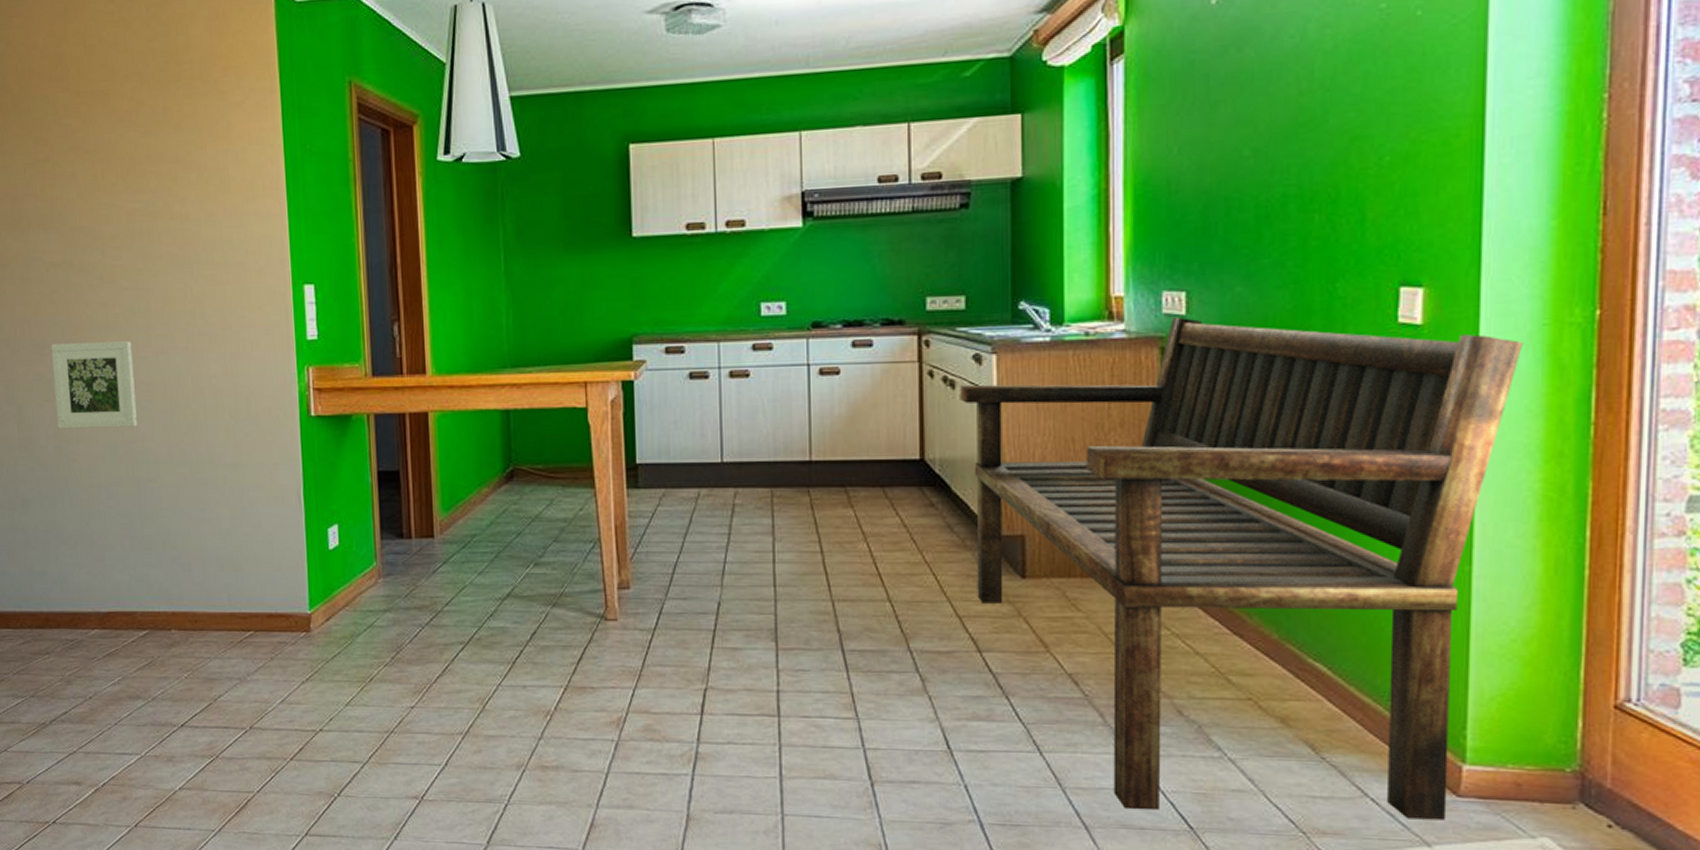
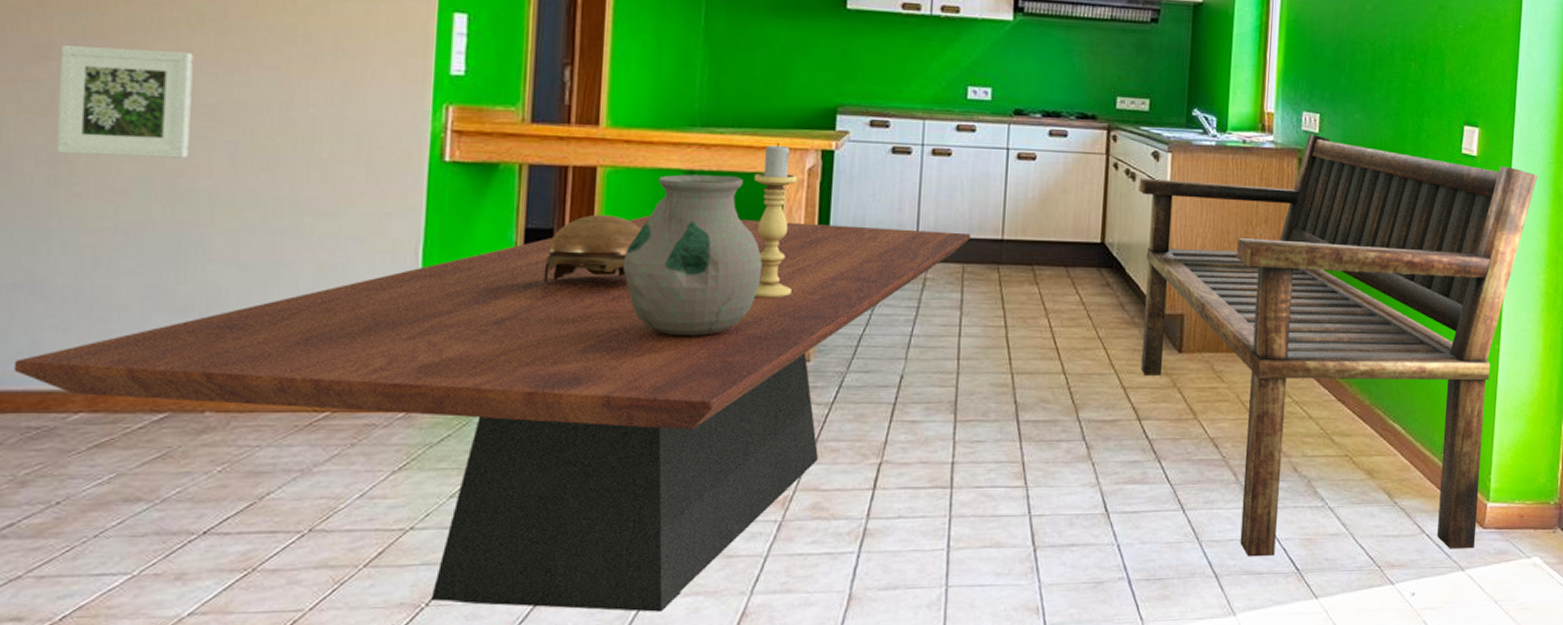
dining table: none [52,453,778,817] -> present [13,216,972,612]
decorative bowl: none [396,455,471,519] -> present [543,214,643,283]
vase: none [458,412,578,566] -> present [623,174,763,337]
candle holder: none [563,378,606,528] -> present [754,143,798,299]

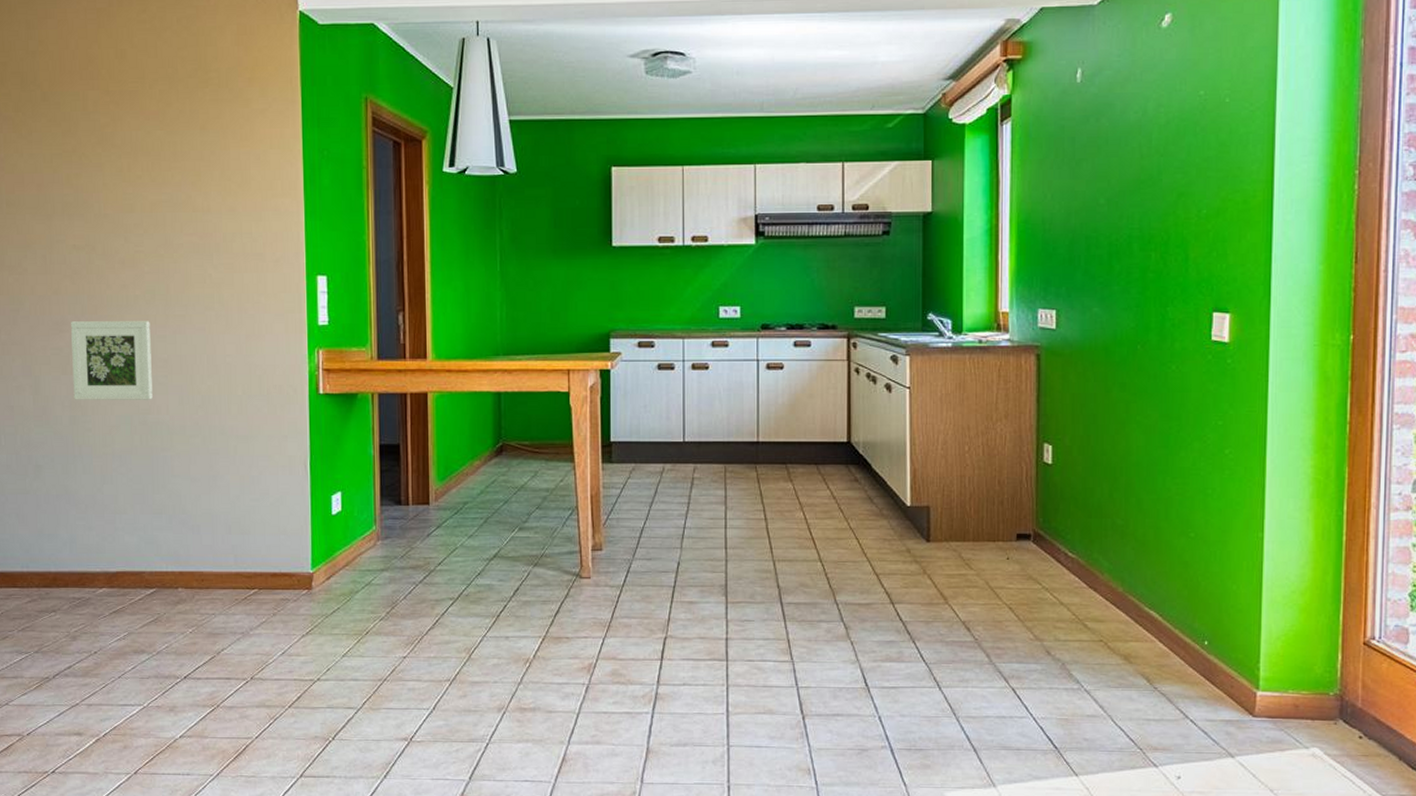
dining table: present [13,216,972,612] -> none [61,431,731,754]
decorative bowl: present [543,214,643,283] -> none [395,431,465,488]
vase: present [623,174,763,337] -> none [453,395,559,530]
candle holder: present [754,143,798,299] -> none [548,366,583,497]
bench: present [1139,133,1538,557] -> none [880,330,1301,736]

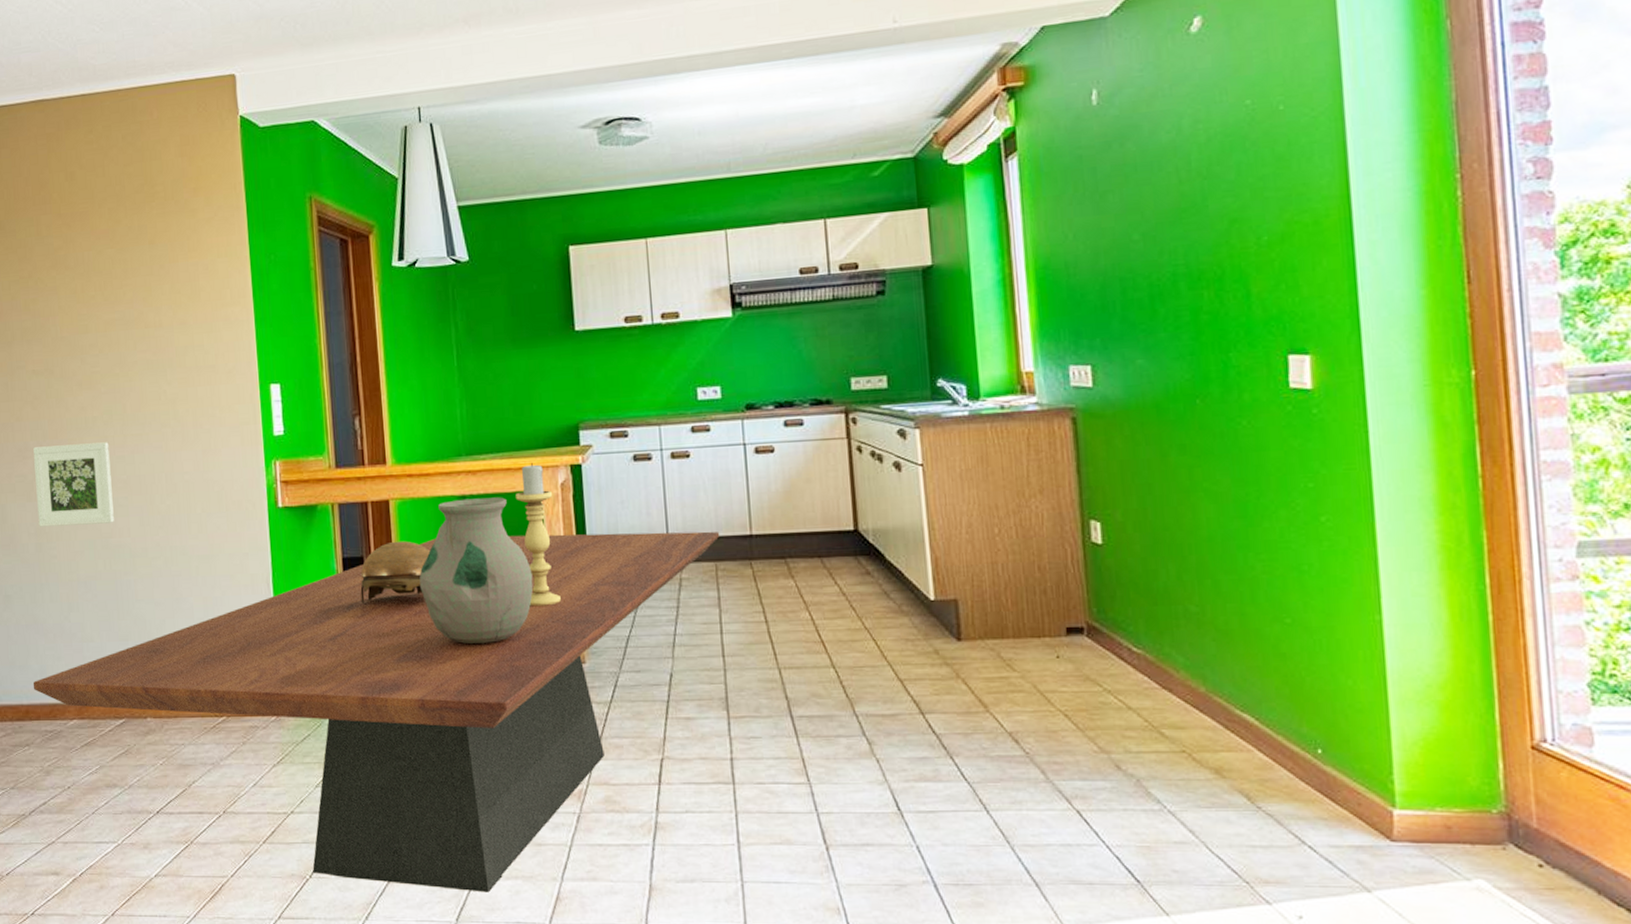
dining table: none [61,431,731,754] -> present [33,531,720,893]
decorative bowl: none [395,431,465,488] -> present [360,541,431,604]
vase: none [453,395,559,530] -> present [419,497,534,645]
candle holder: none [548,366,583,497] -> present [516,463,561,607]

